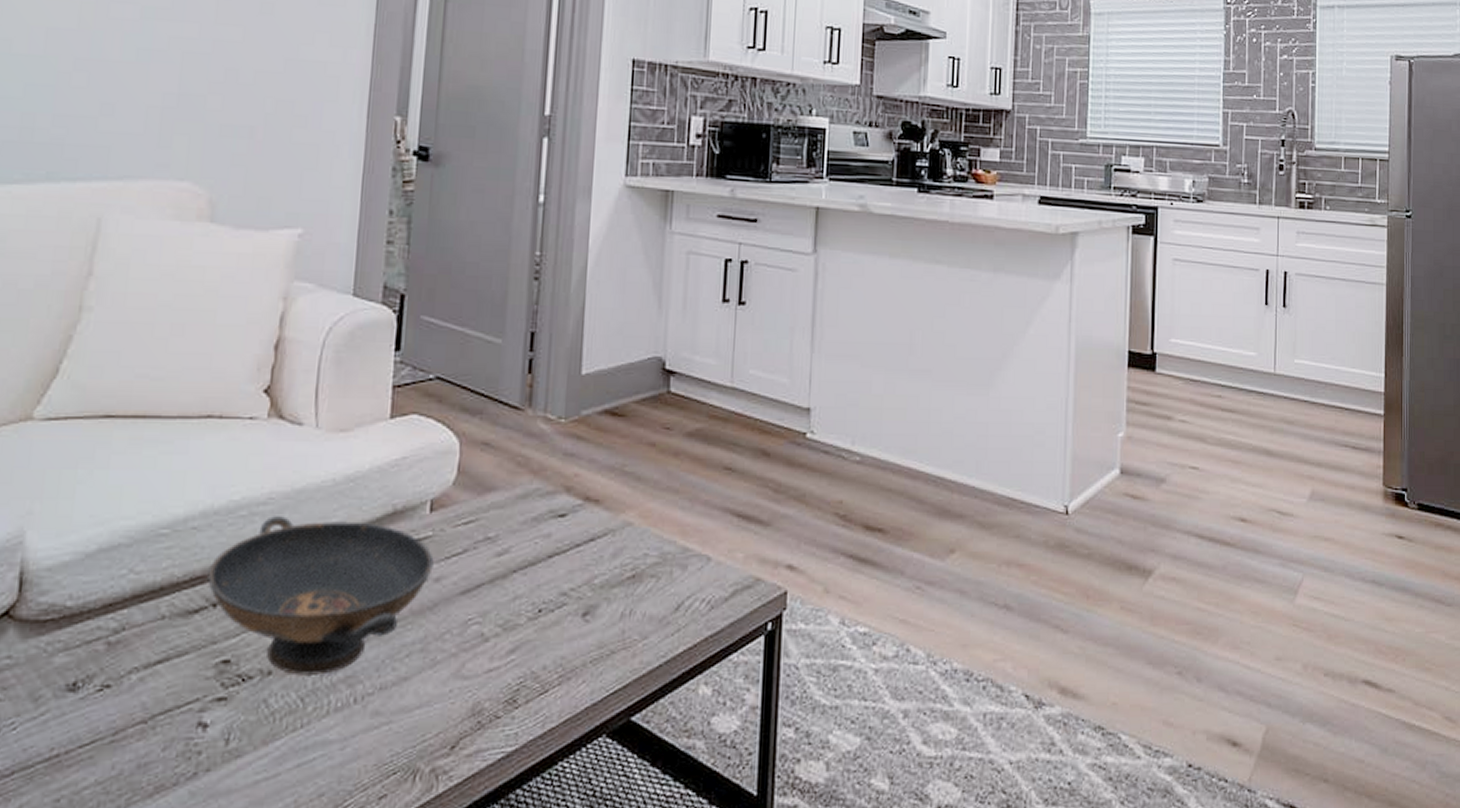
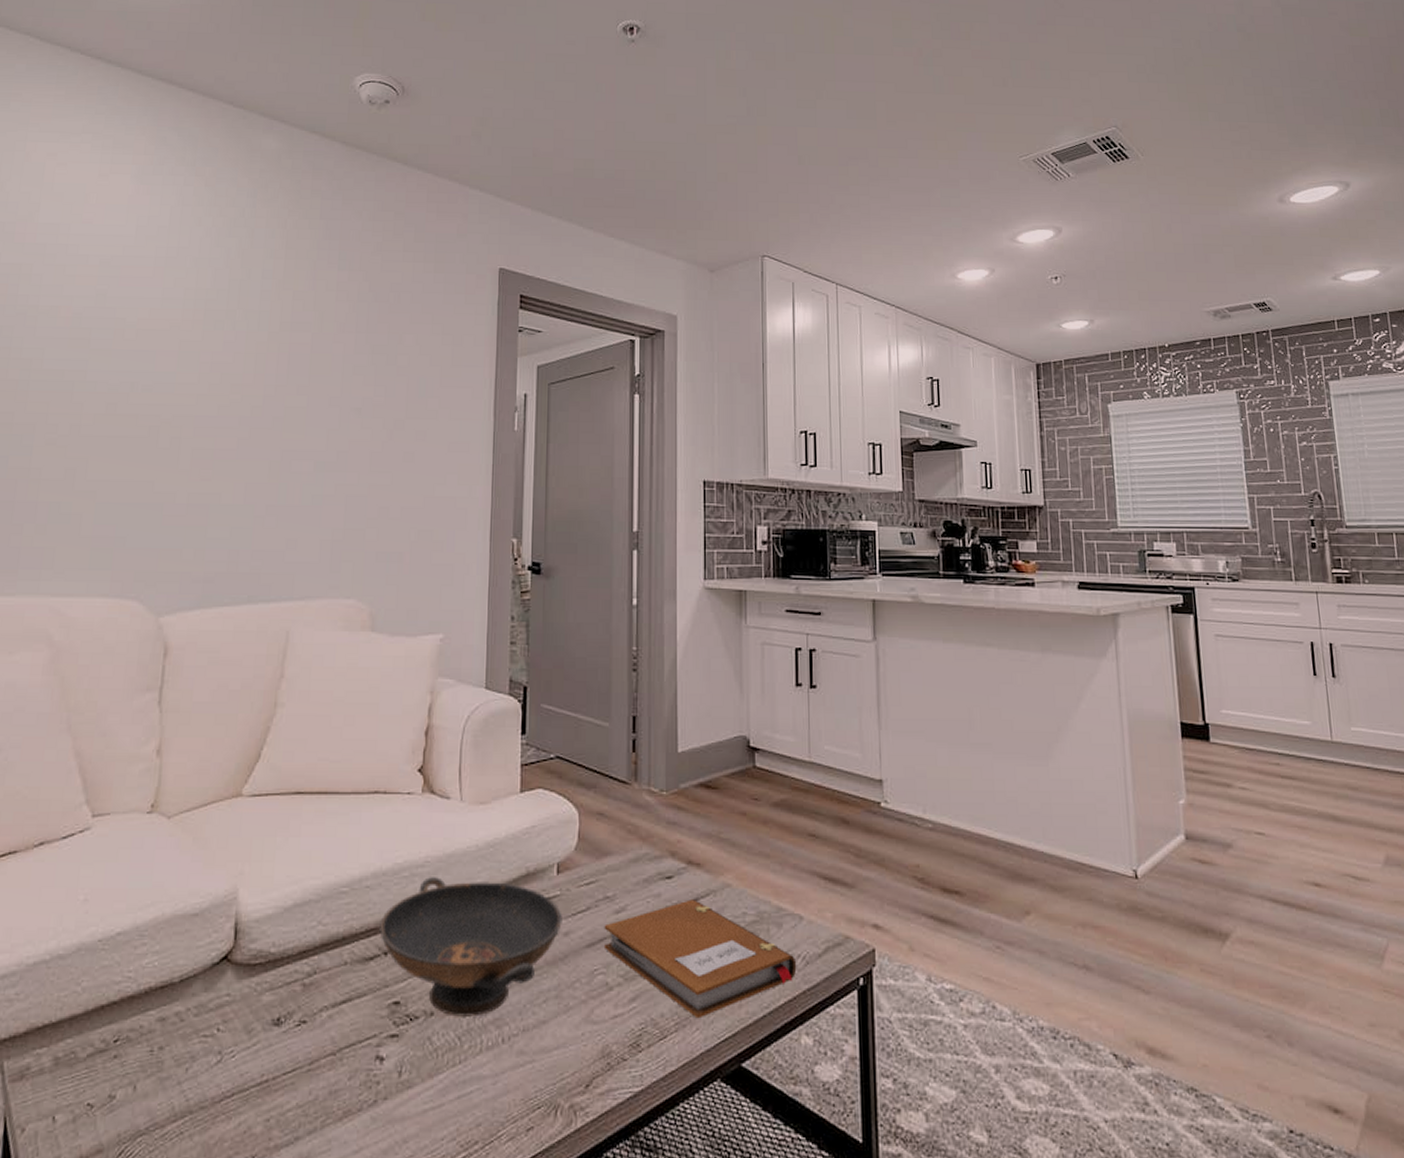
notebook: none [481,540,701,671] -> present [603,899,797,1019]

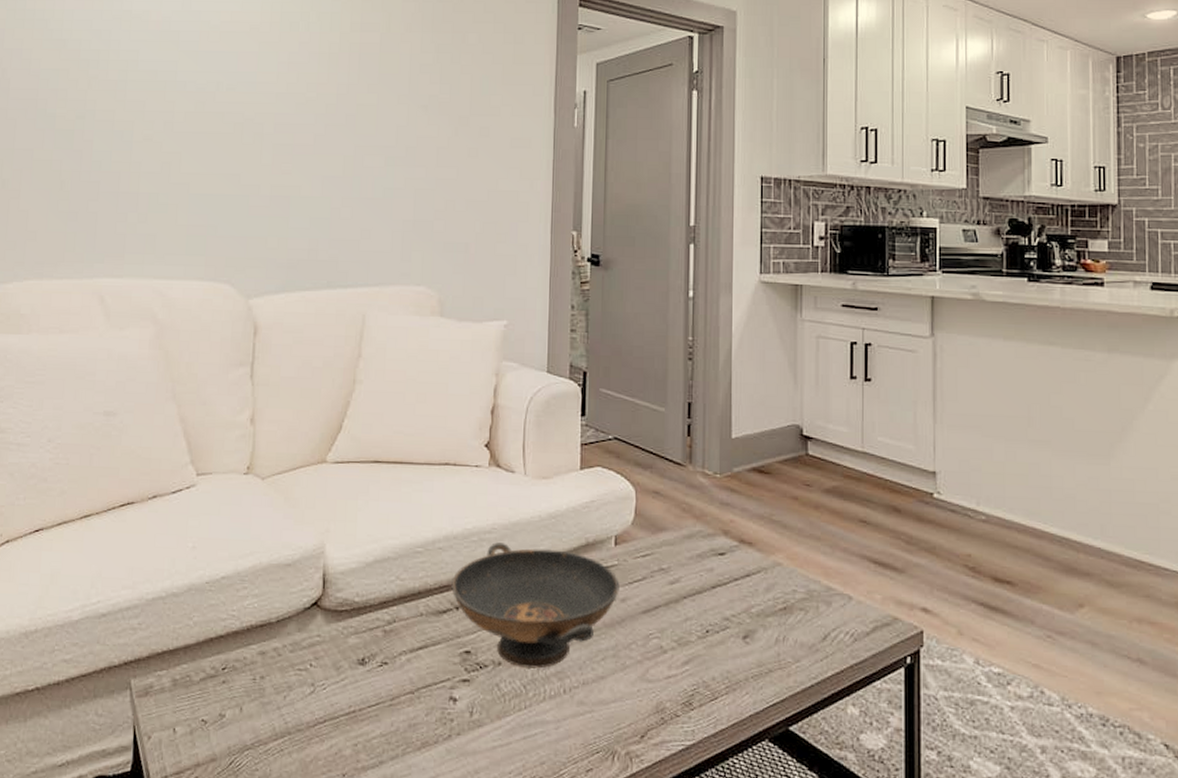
notebook: present [603,899,797,1019] -> none [658,575,845,684]

